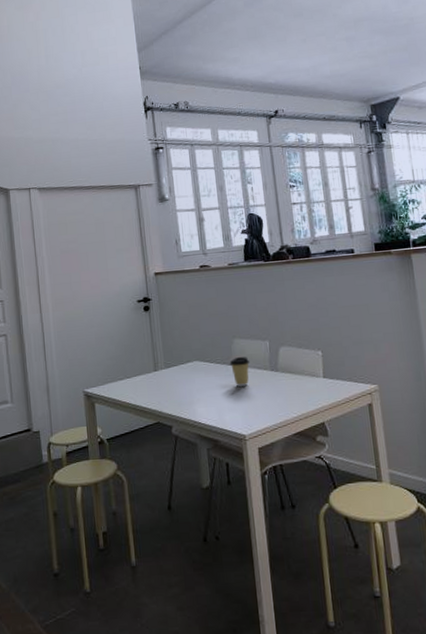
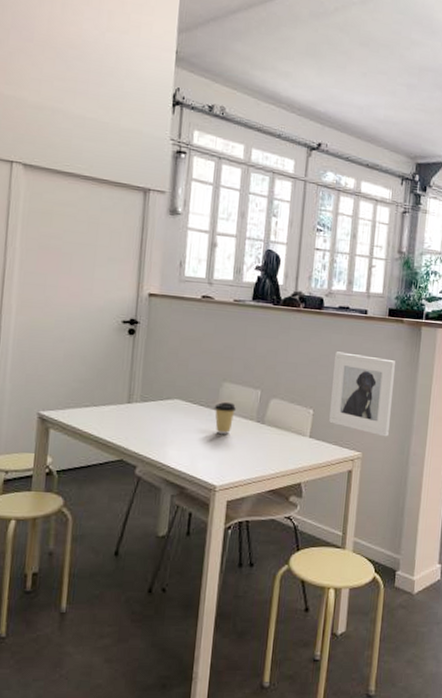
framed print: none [331,291,401,367] -> present [329,351,396,437]

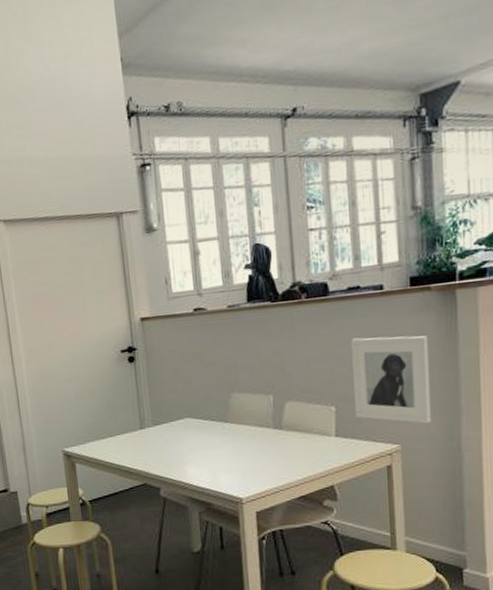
coffee cup: present [214,401,237,434] -> none [226,412,251,446]

